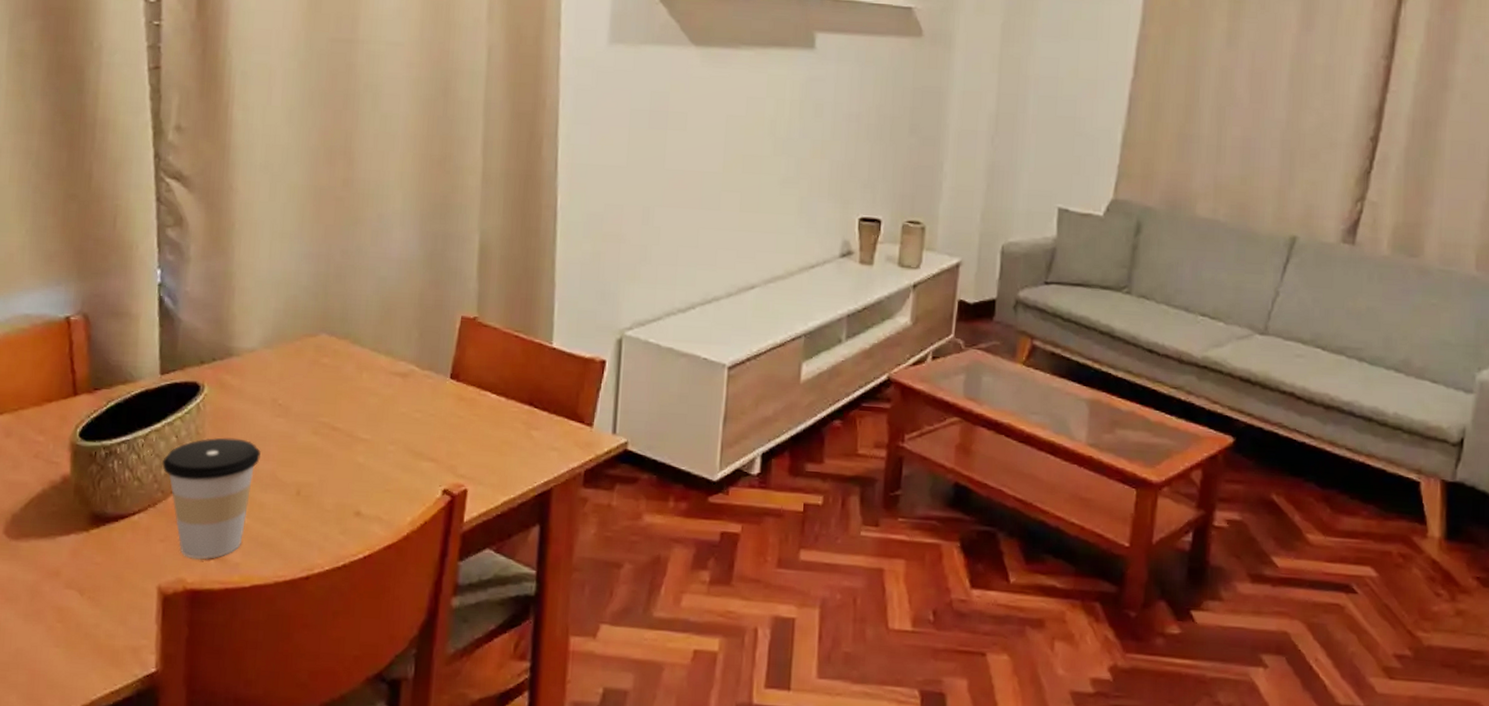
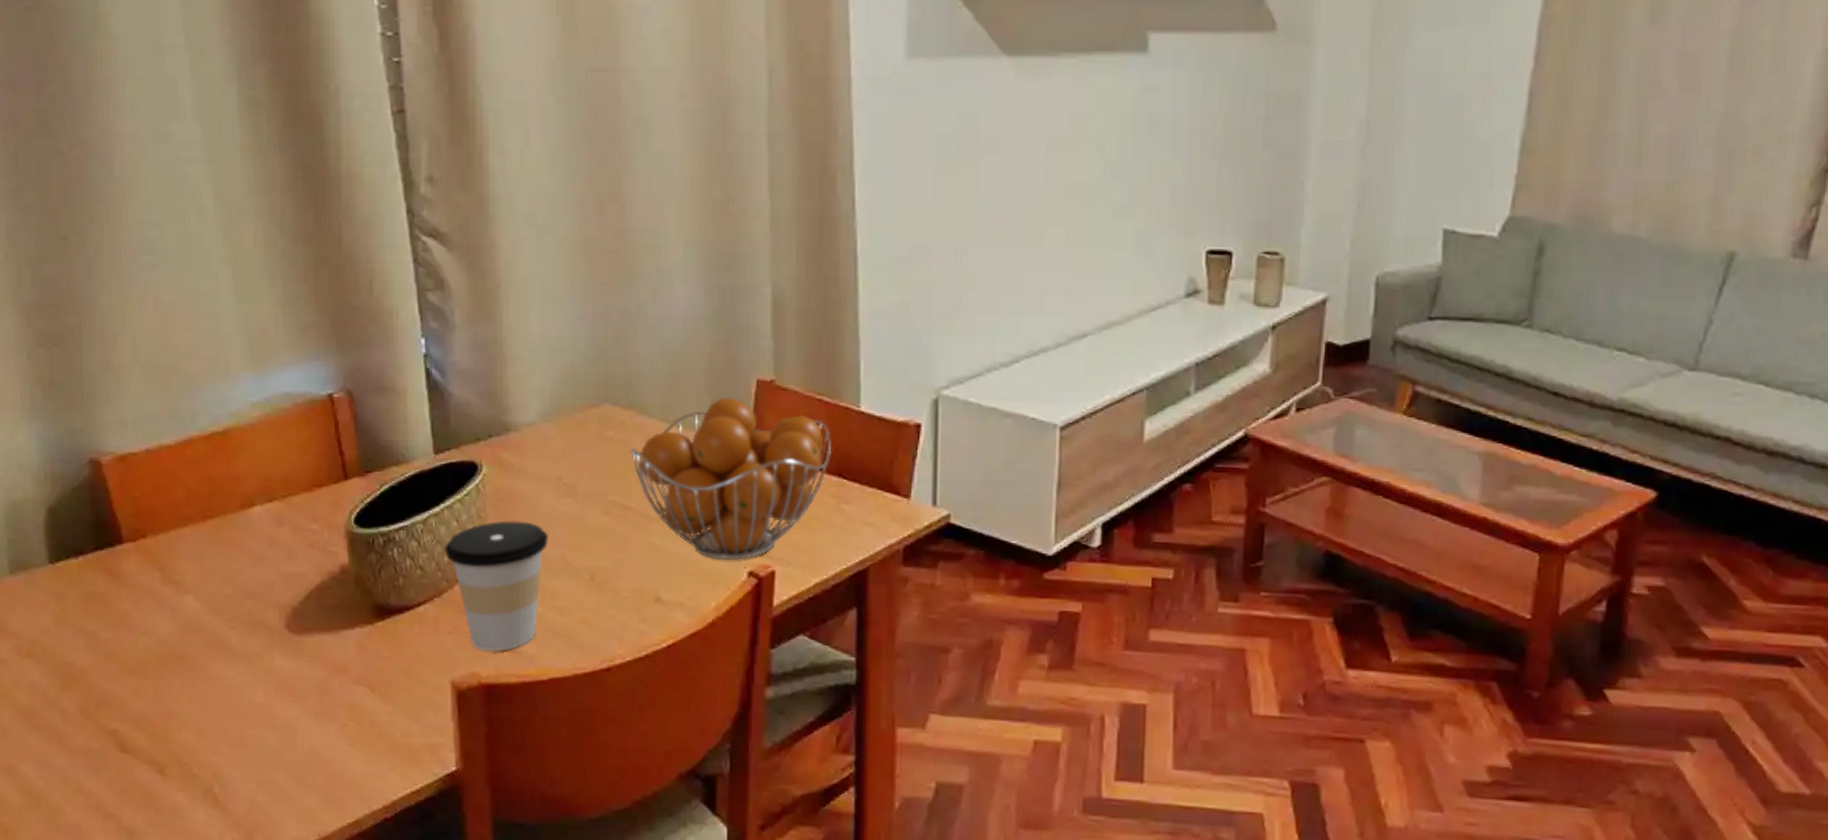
fruit basket: none [342,331,525,479] -> present [630,397,831,560]

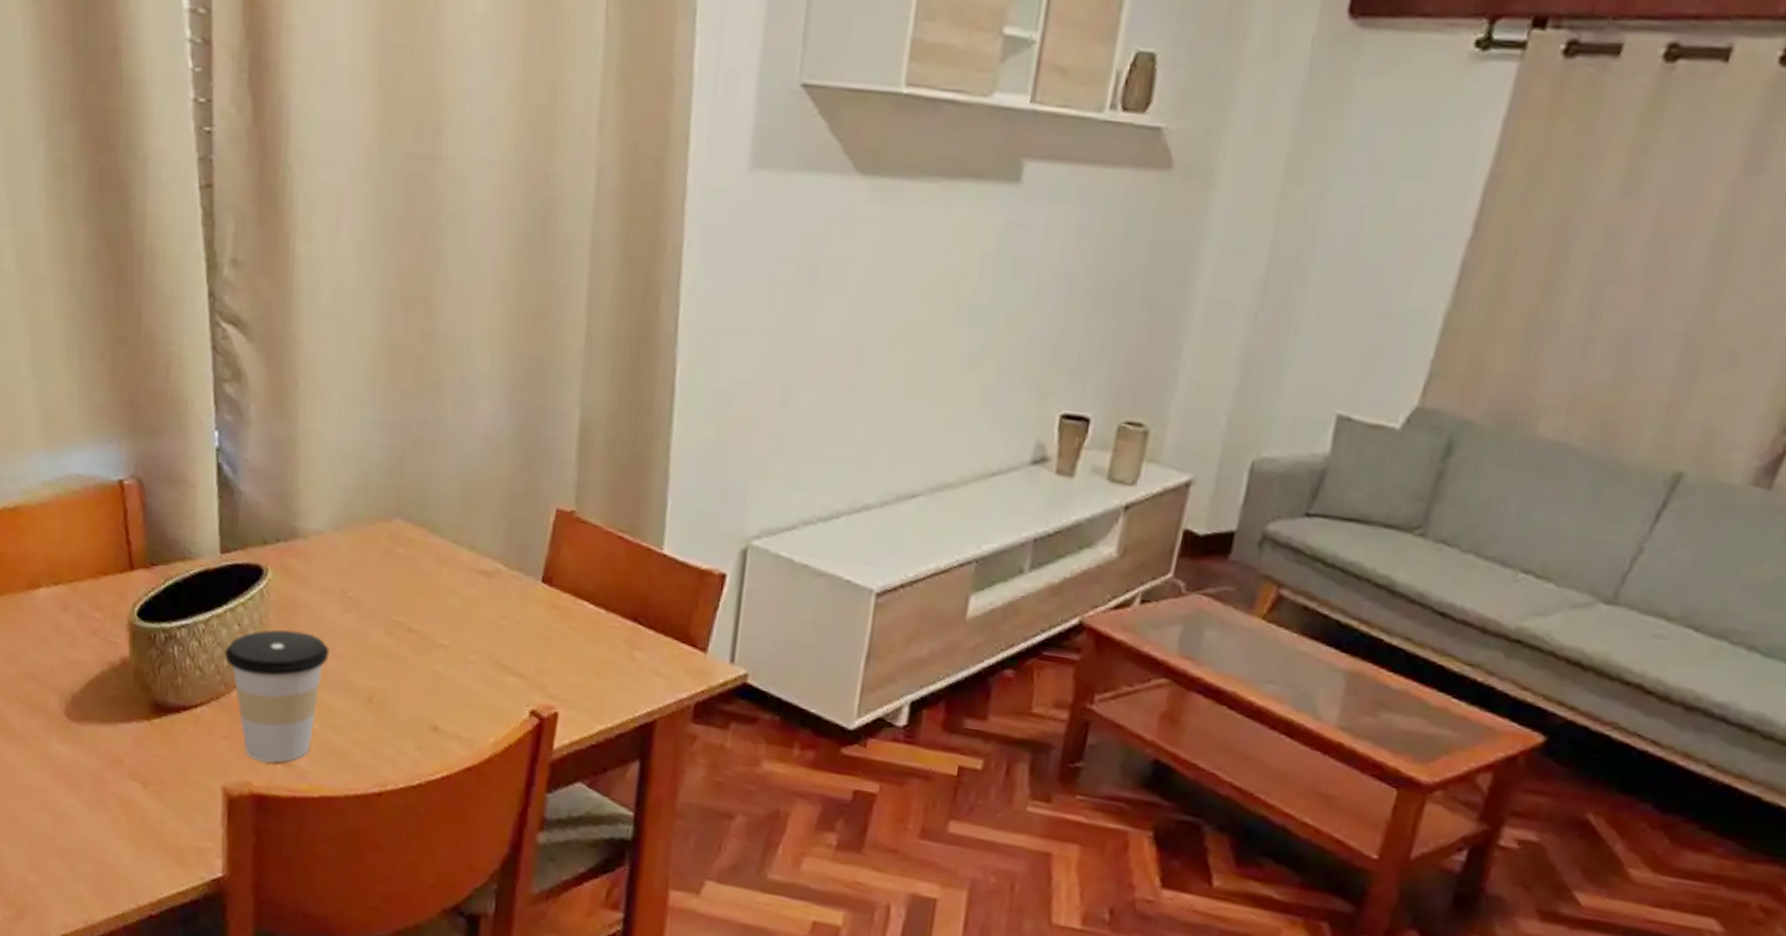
fruit basket: present [630,397,831,560] -> none [419,524,630,698]

